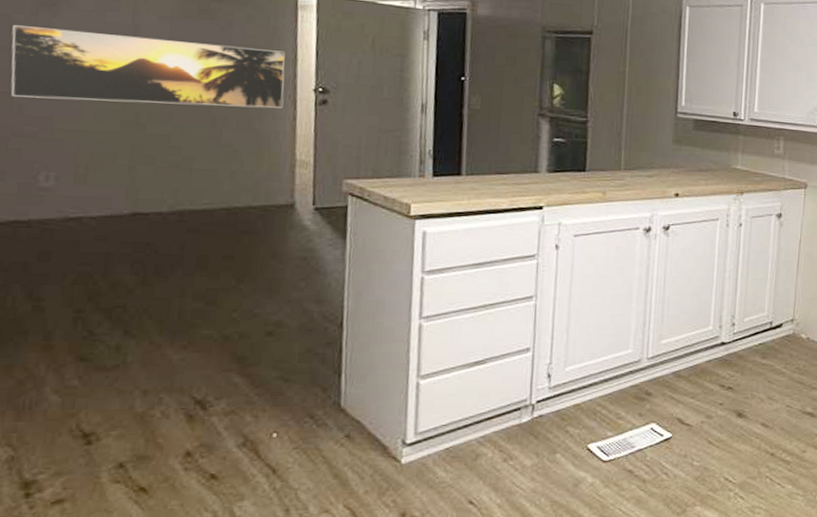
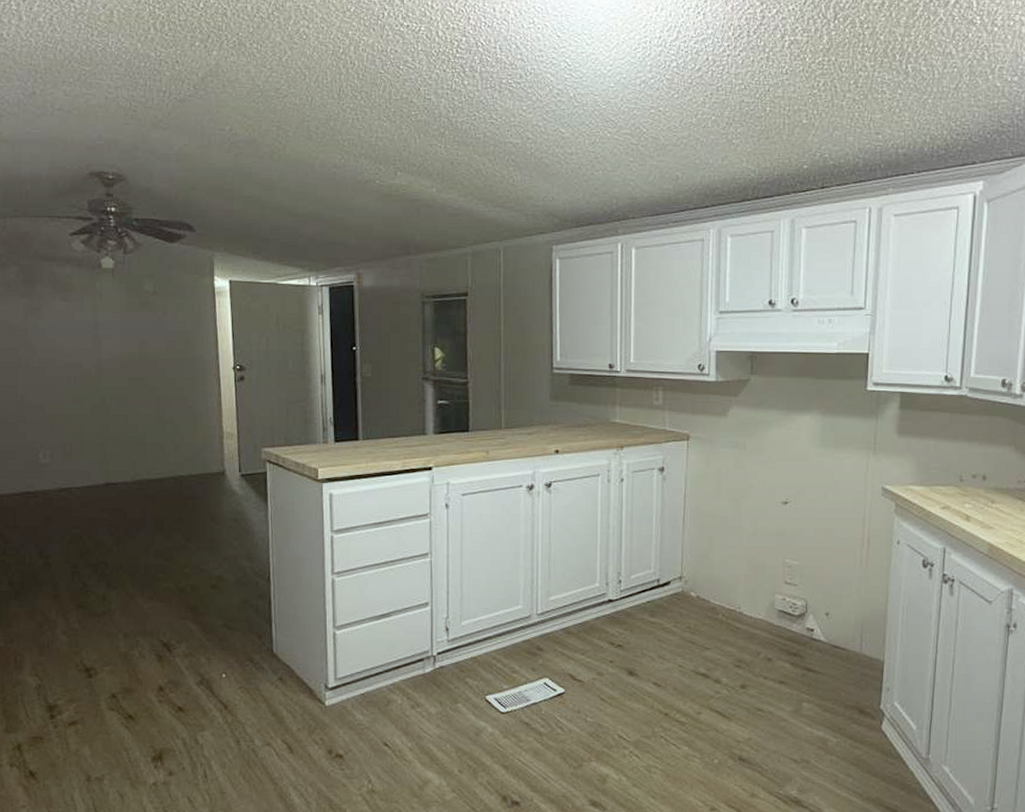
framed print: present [11,25,285,108] -> none [12,329,210,389]

